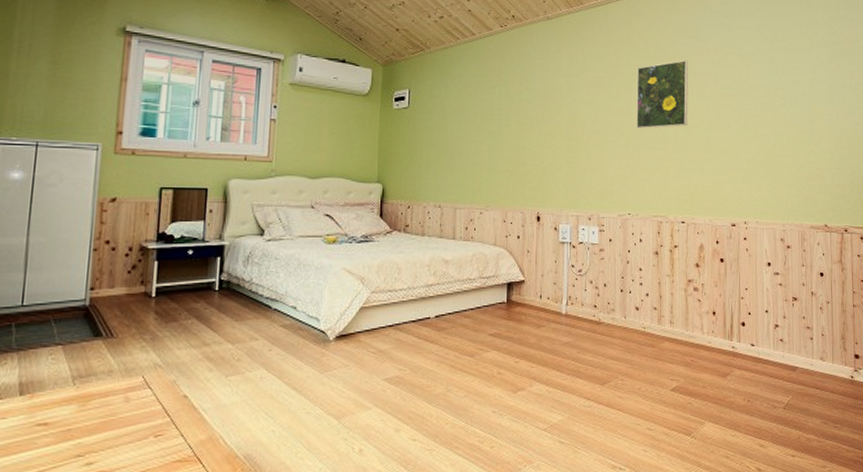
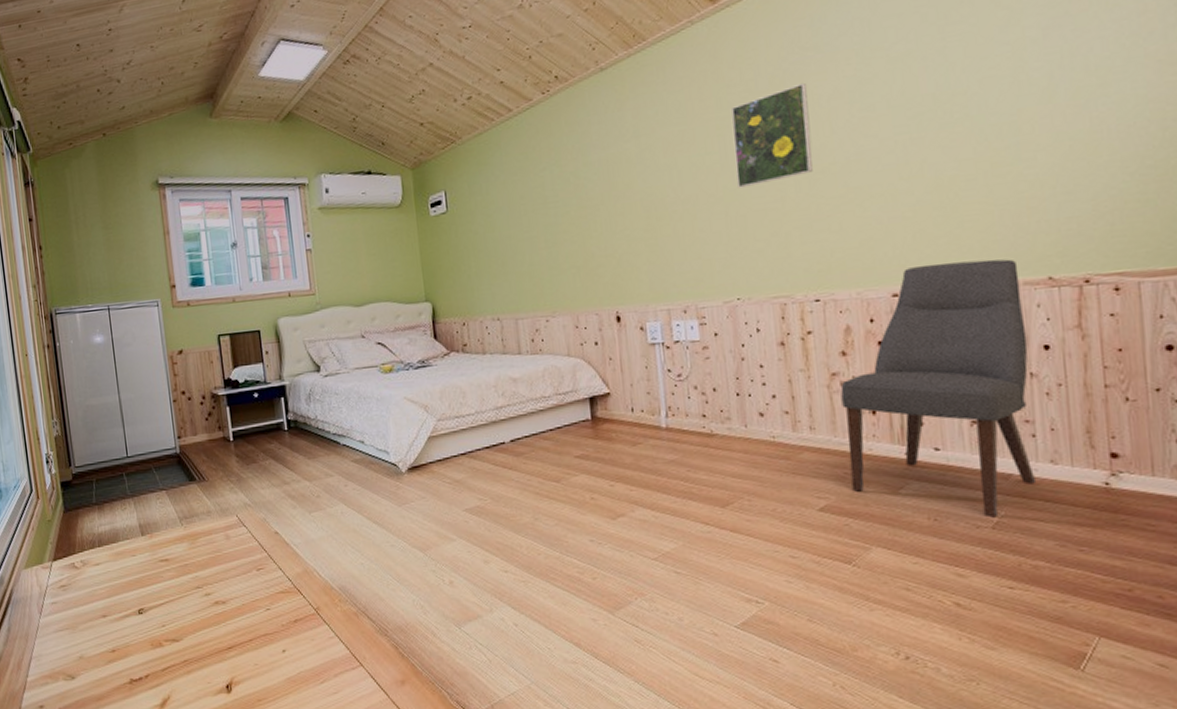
chair: none [693,205,812,400] -> present [840,259,1037,518]

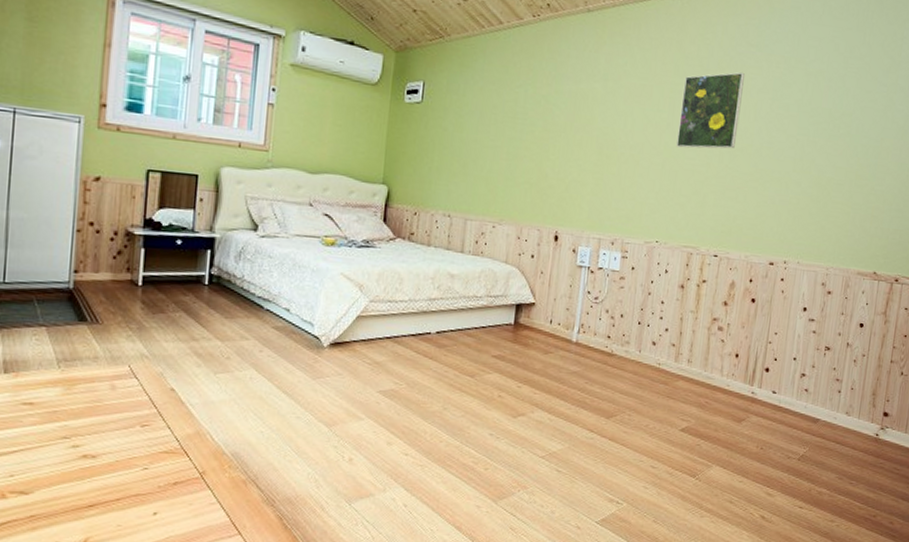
chair: present [840,259,1037,518] -> none [709,243,857,452]

